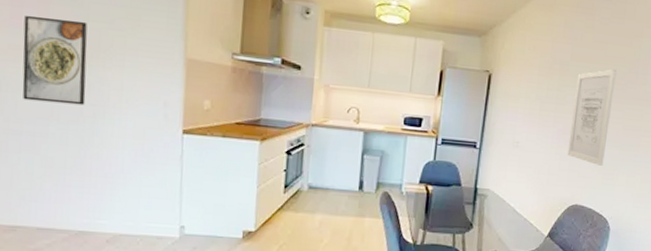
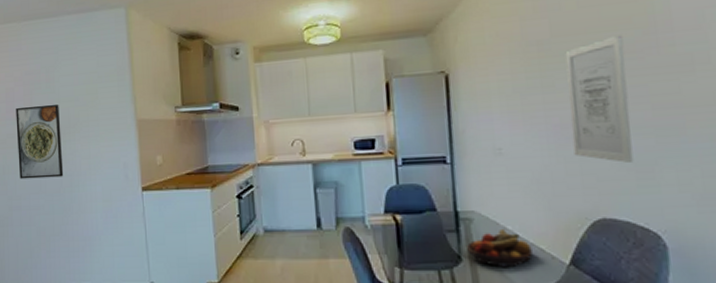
fruit bowl: none [478,205,525,236] -> present [467,228,533,268]

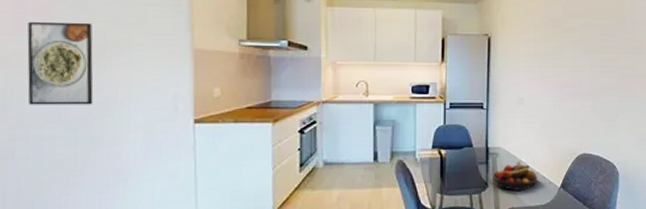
wall art: present [565,35,634,163] -> none [570,22,606,114]

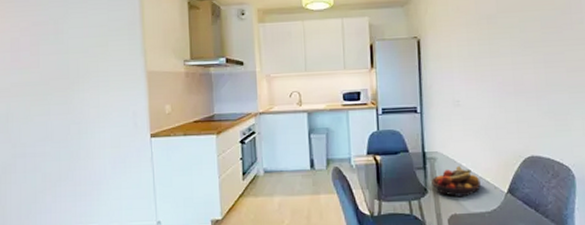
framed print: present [27,21,94,105] -> none [21,54,71,127]

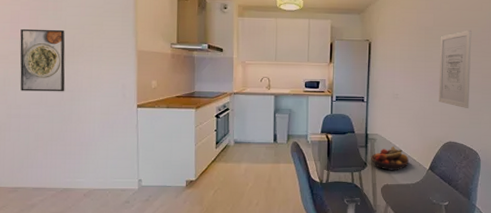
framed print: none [21,54,71,127] -> present [20,28,65,92]
wall art: none [507,13,553,113] -> present [438,30,472,108]

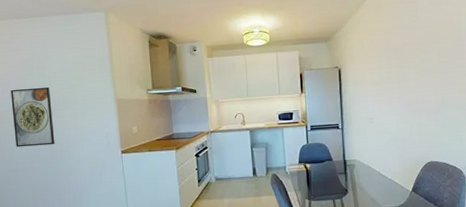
fruit bowl: present [371,146,409,171] -> none [351,170,391,196]
wall art: present [438,30,472,108] -> none [411,45,449,126]

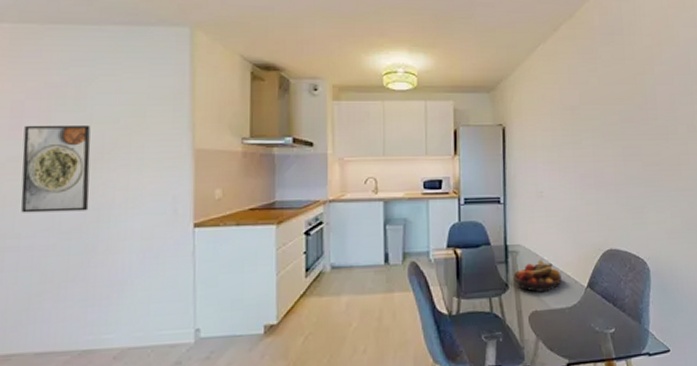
fruit bowl: none [351,170,391,196] -> present [513,259,562,293]

